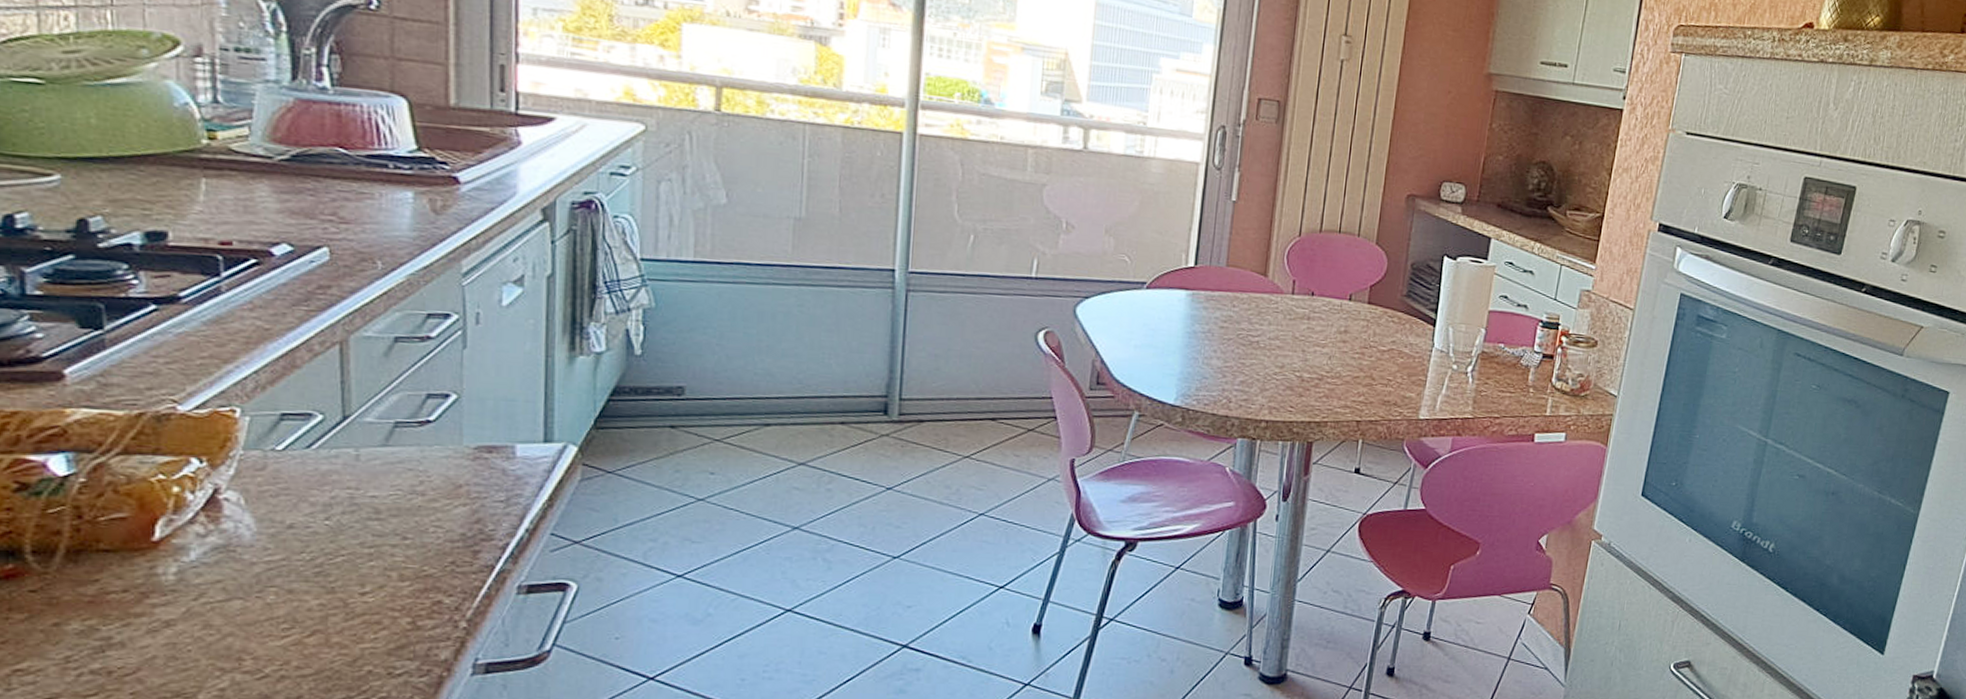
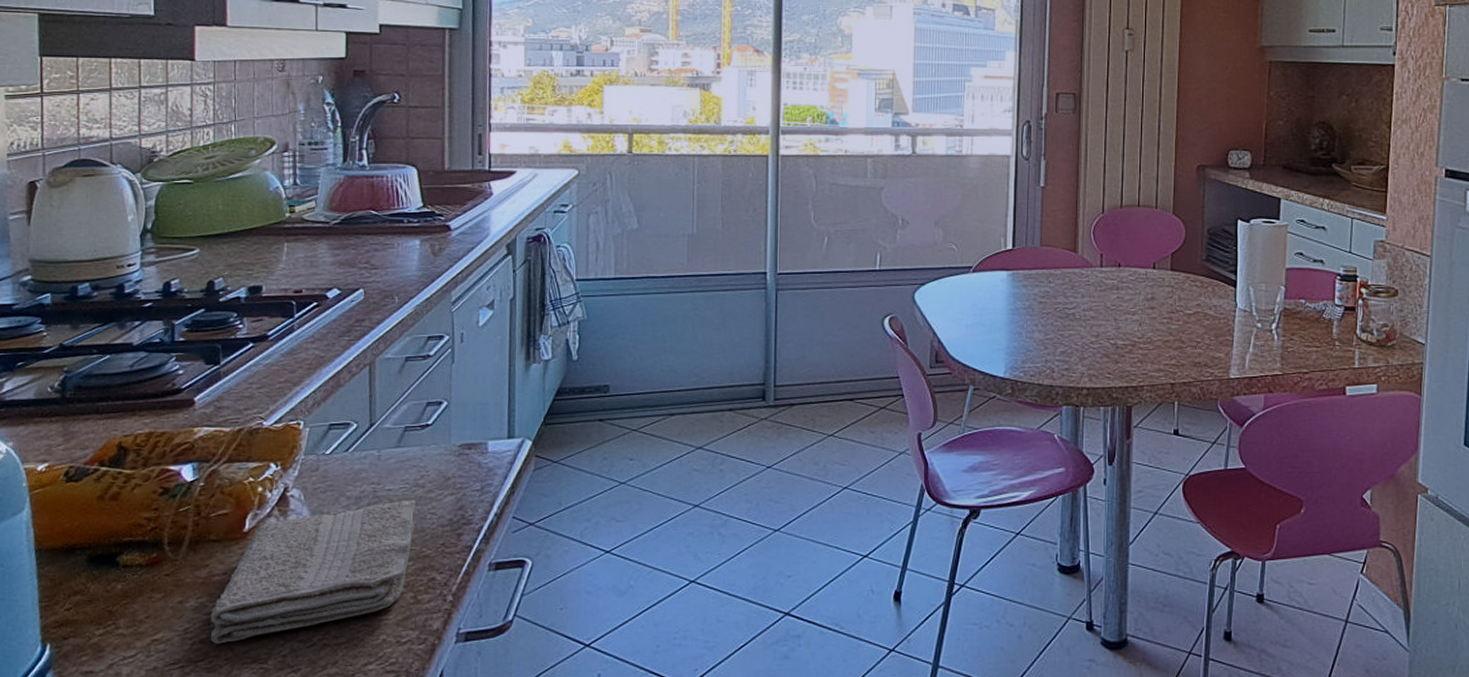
washcloth: none [104,509,413,675] -> present [210,500,416,644]

